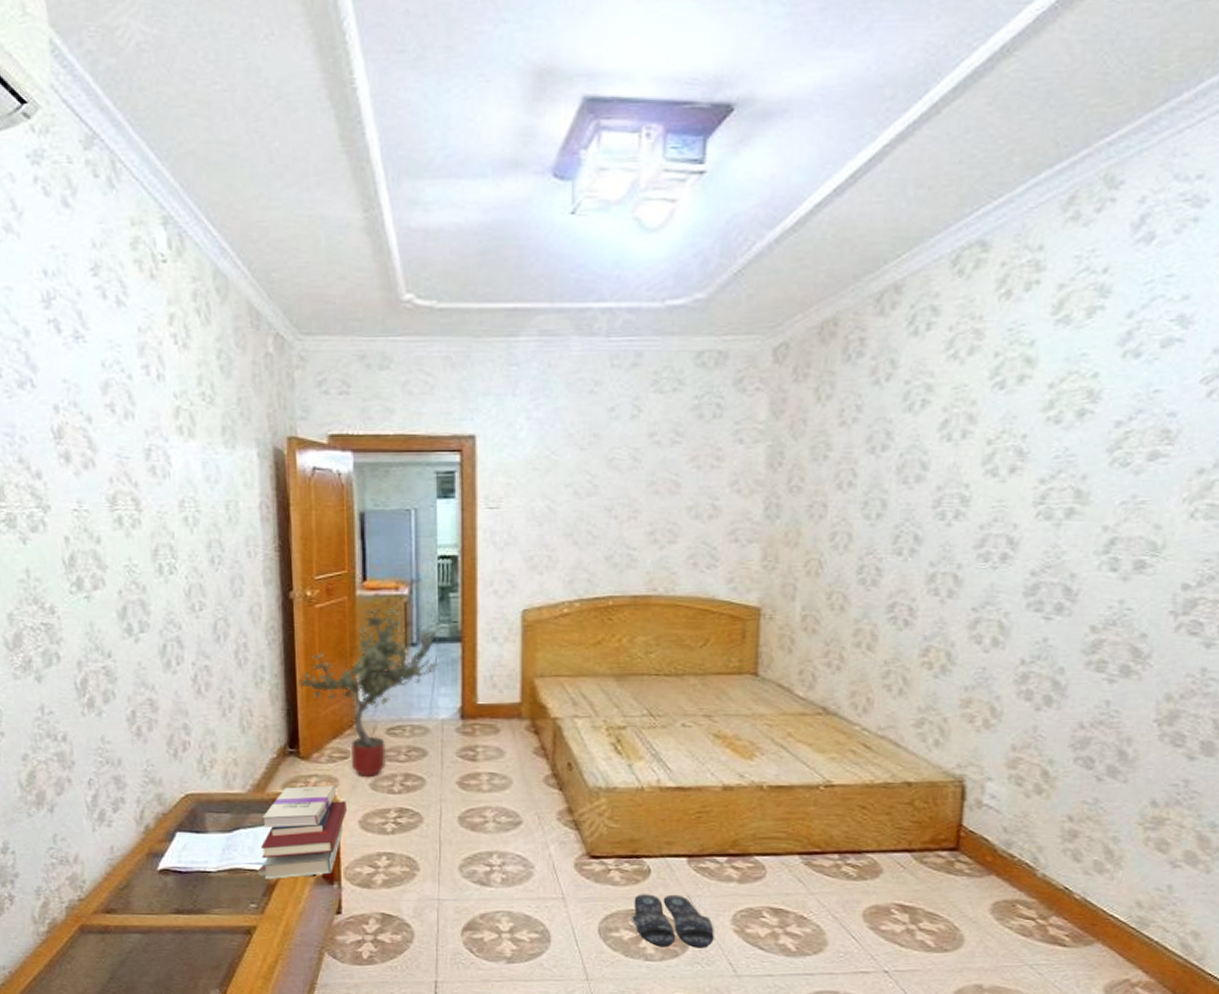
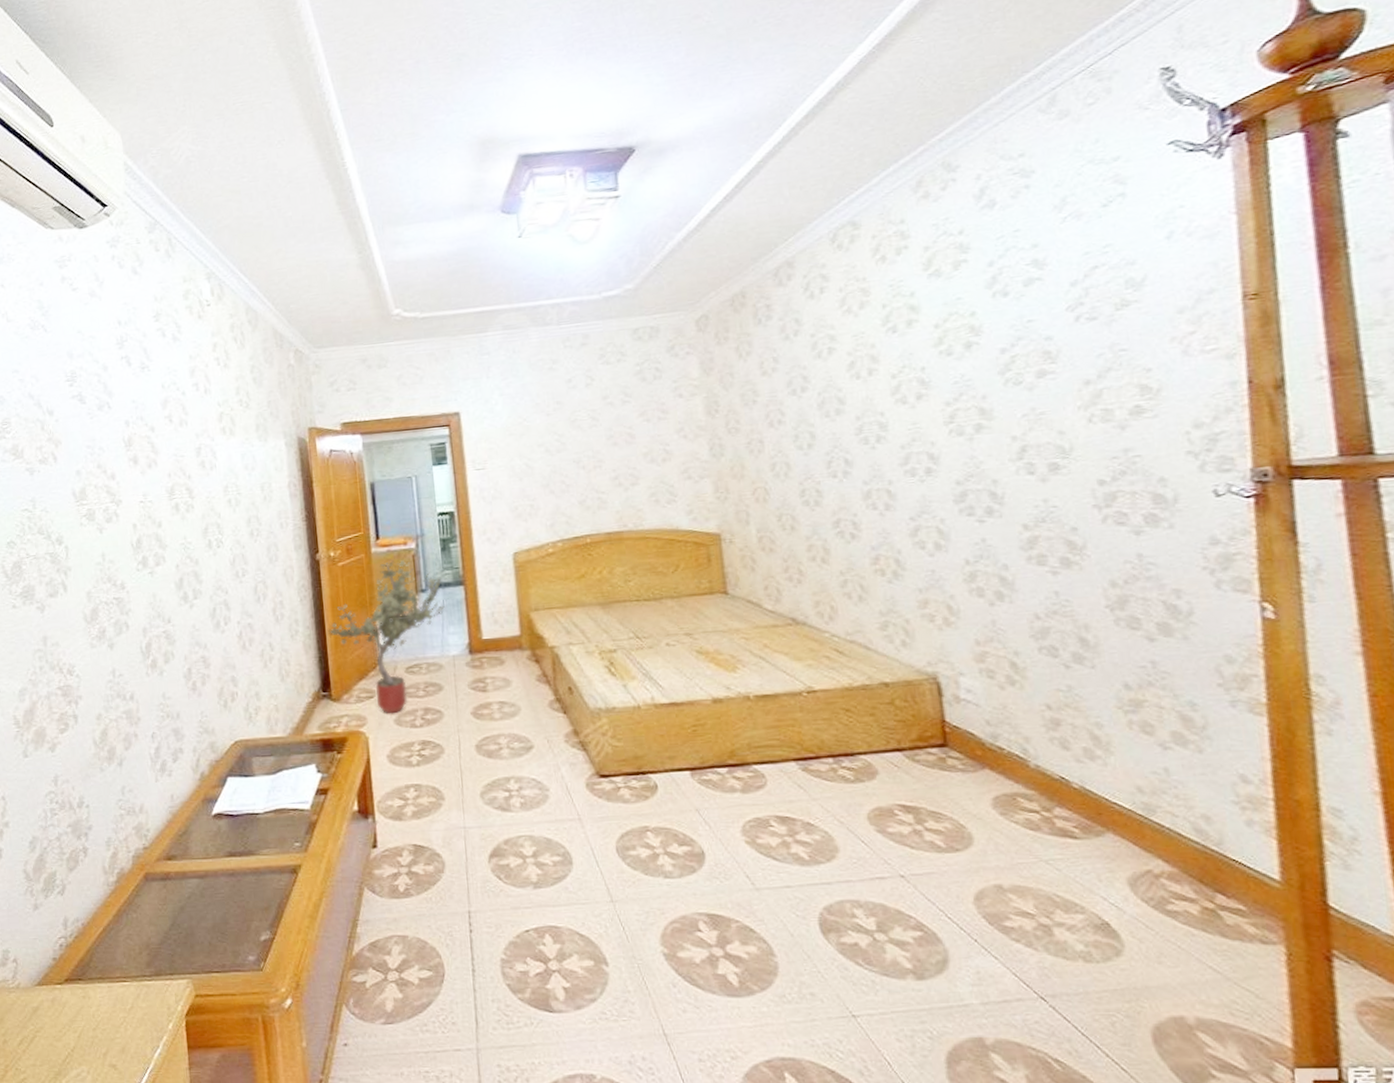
books: present [257,785,346,879] -> none [299,724,376,817]
slippers: present [632,894,714,948] -> none [646,808,728,863]

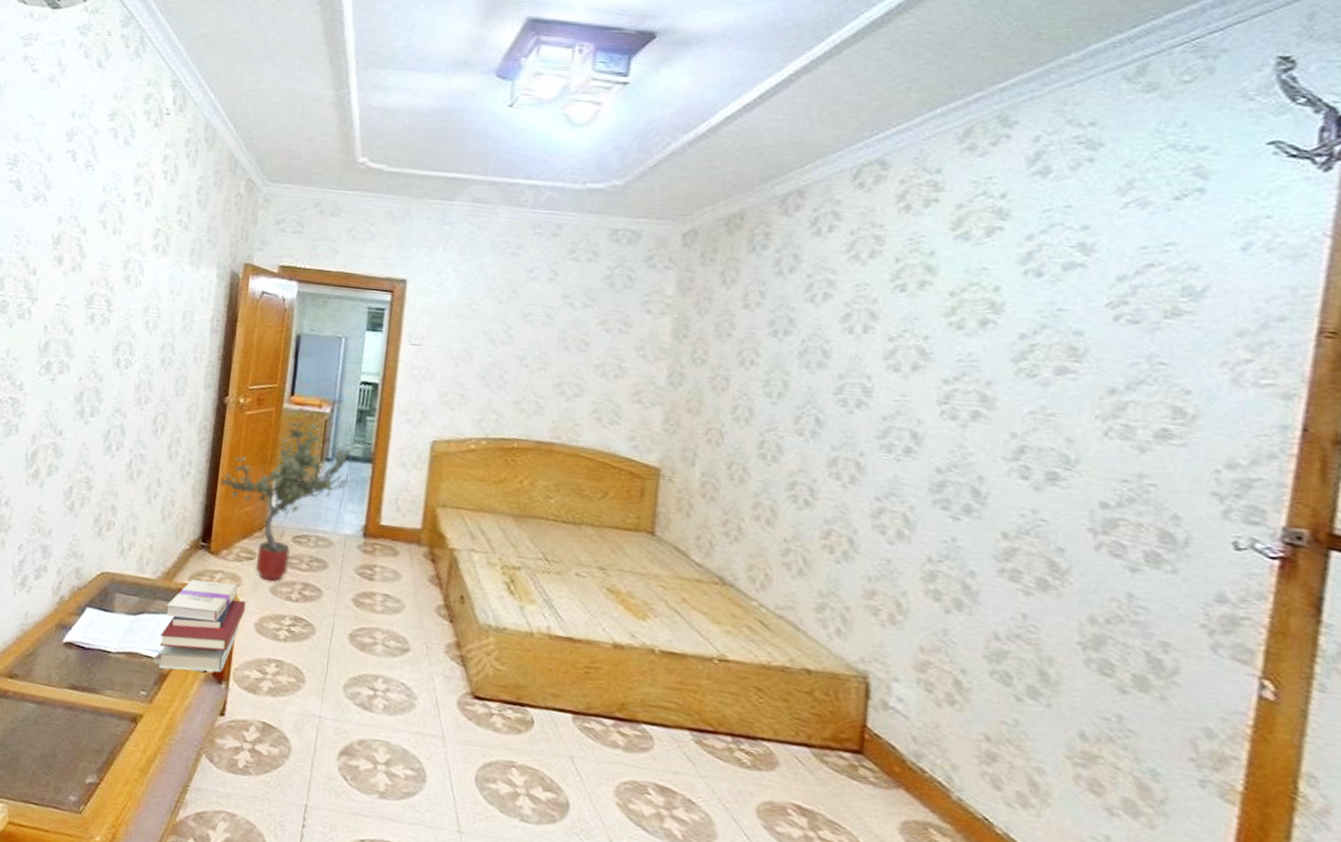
books: none [299,724,376,817] -> present [153,579,246,673]

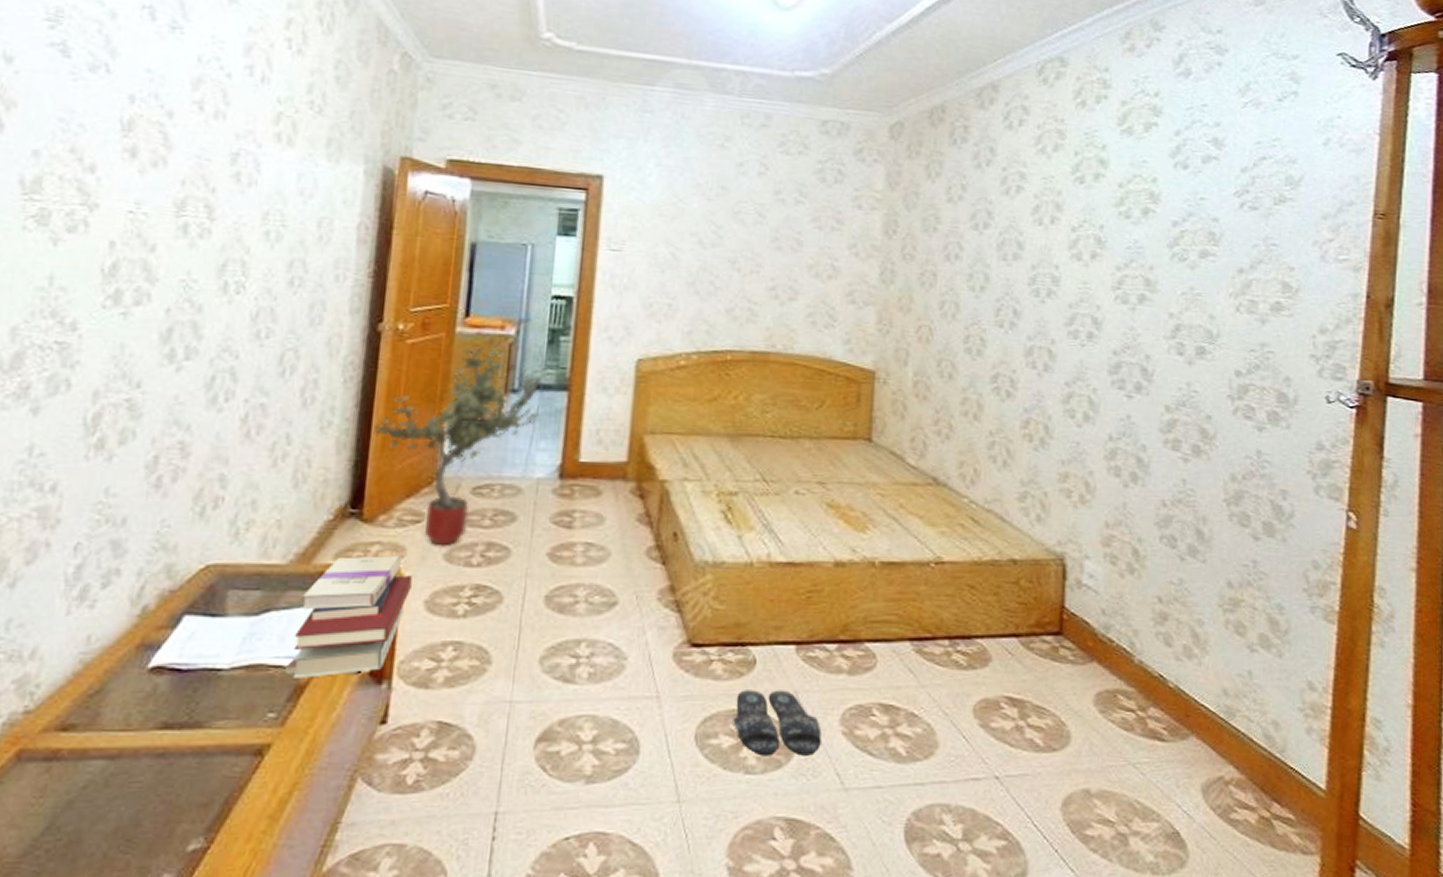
slippers: none [510,745,596,818] -> present [733,690,822,756]

